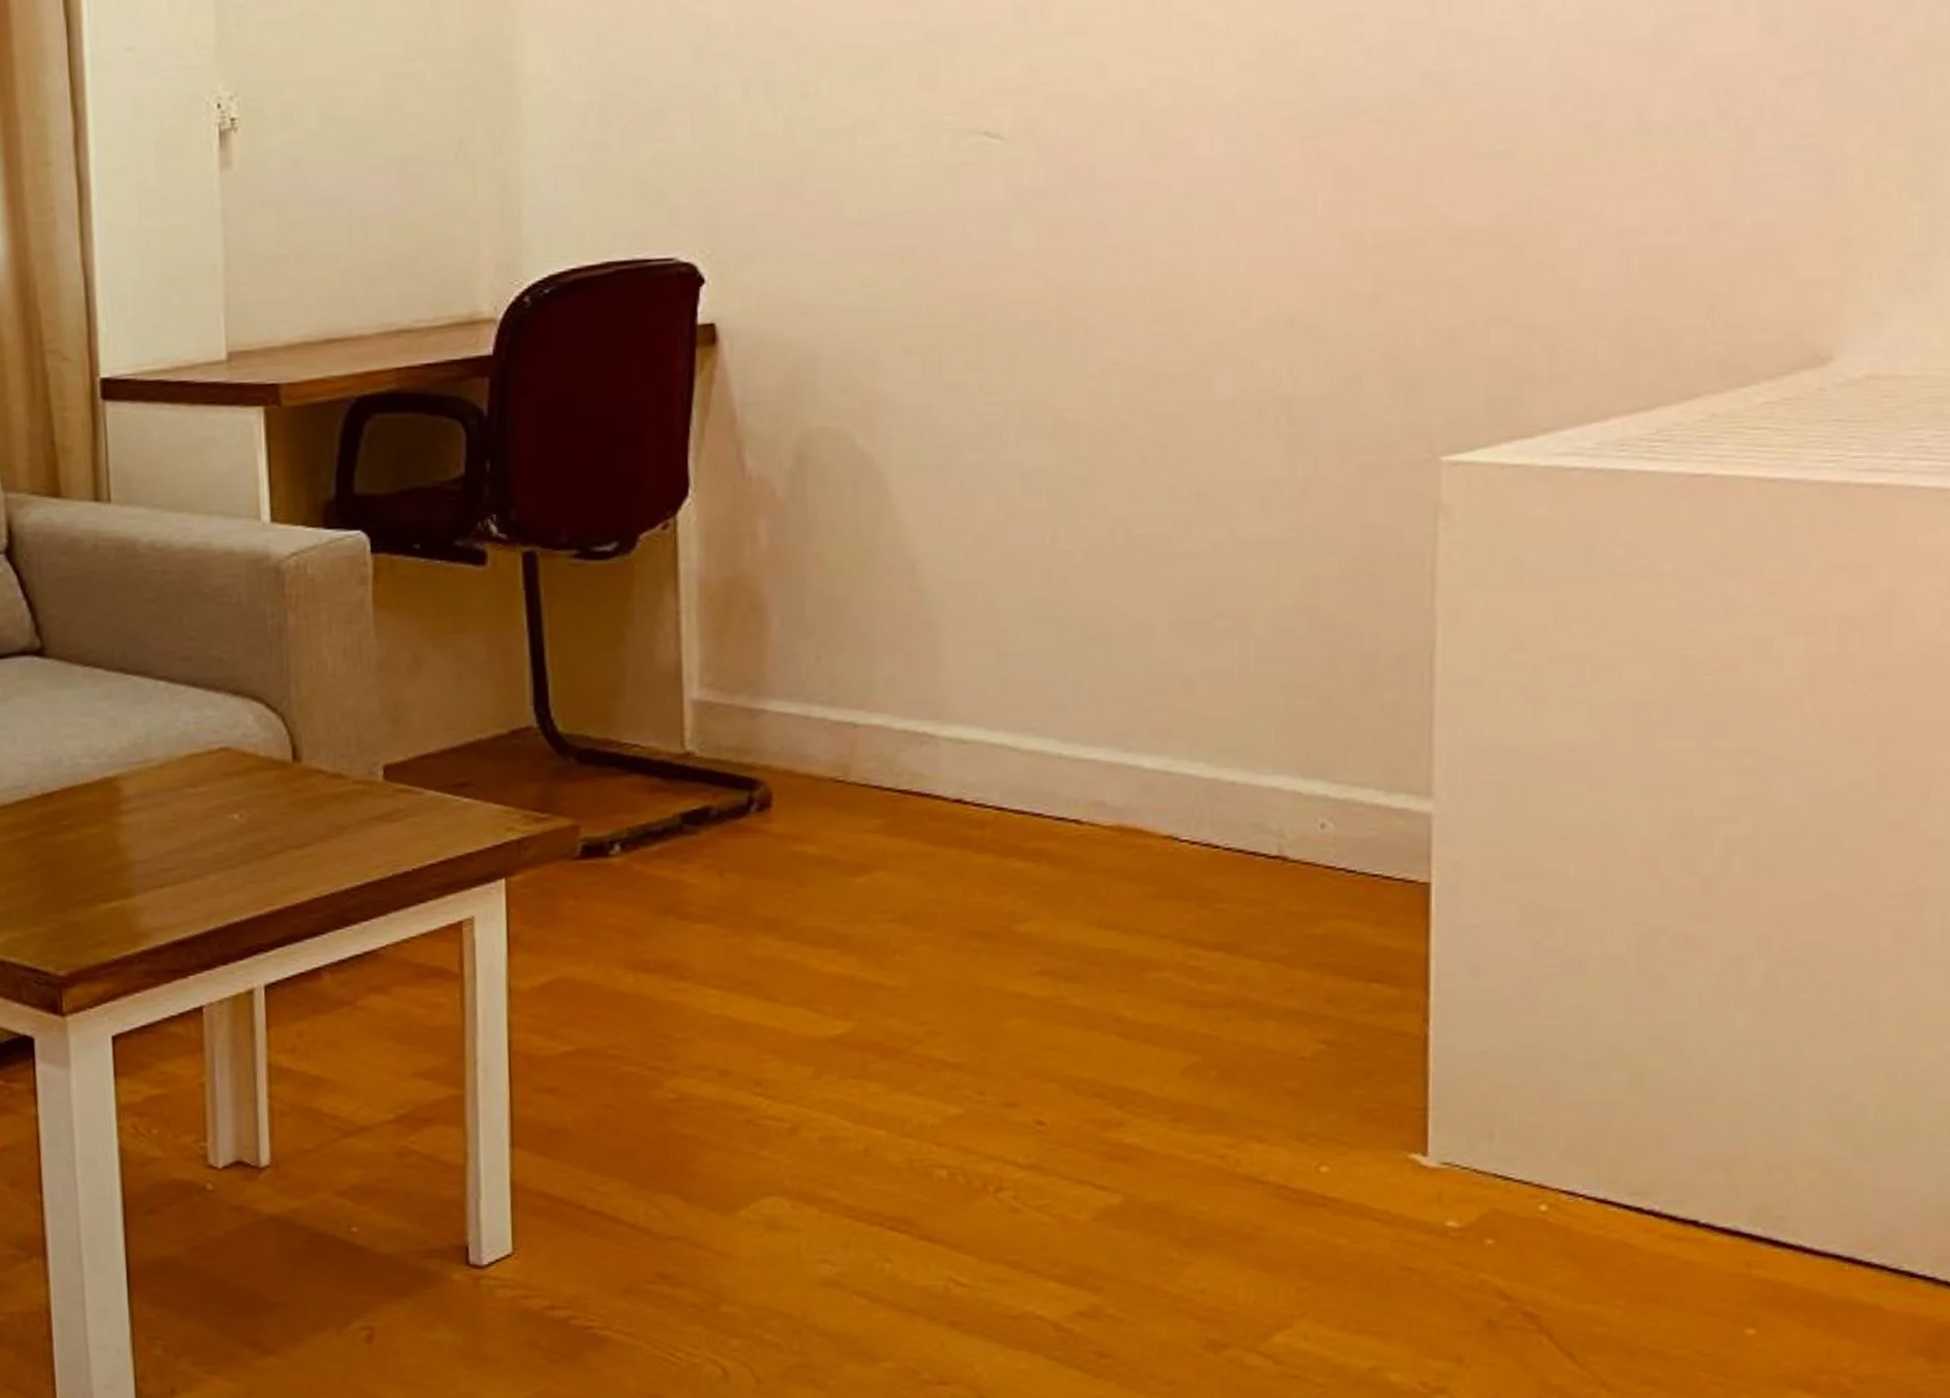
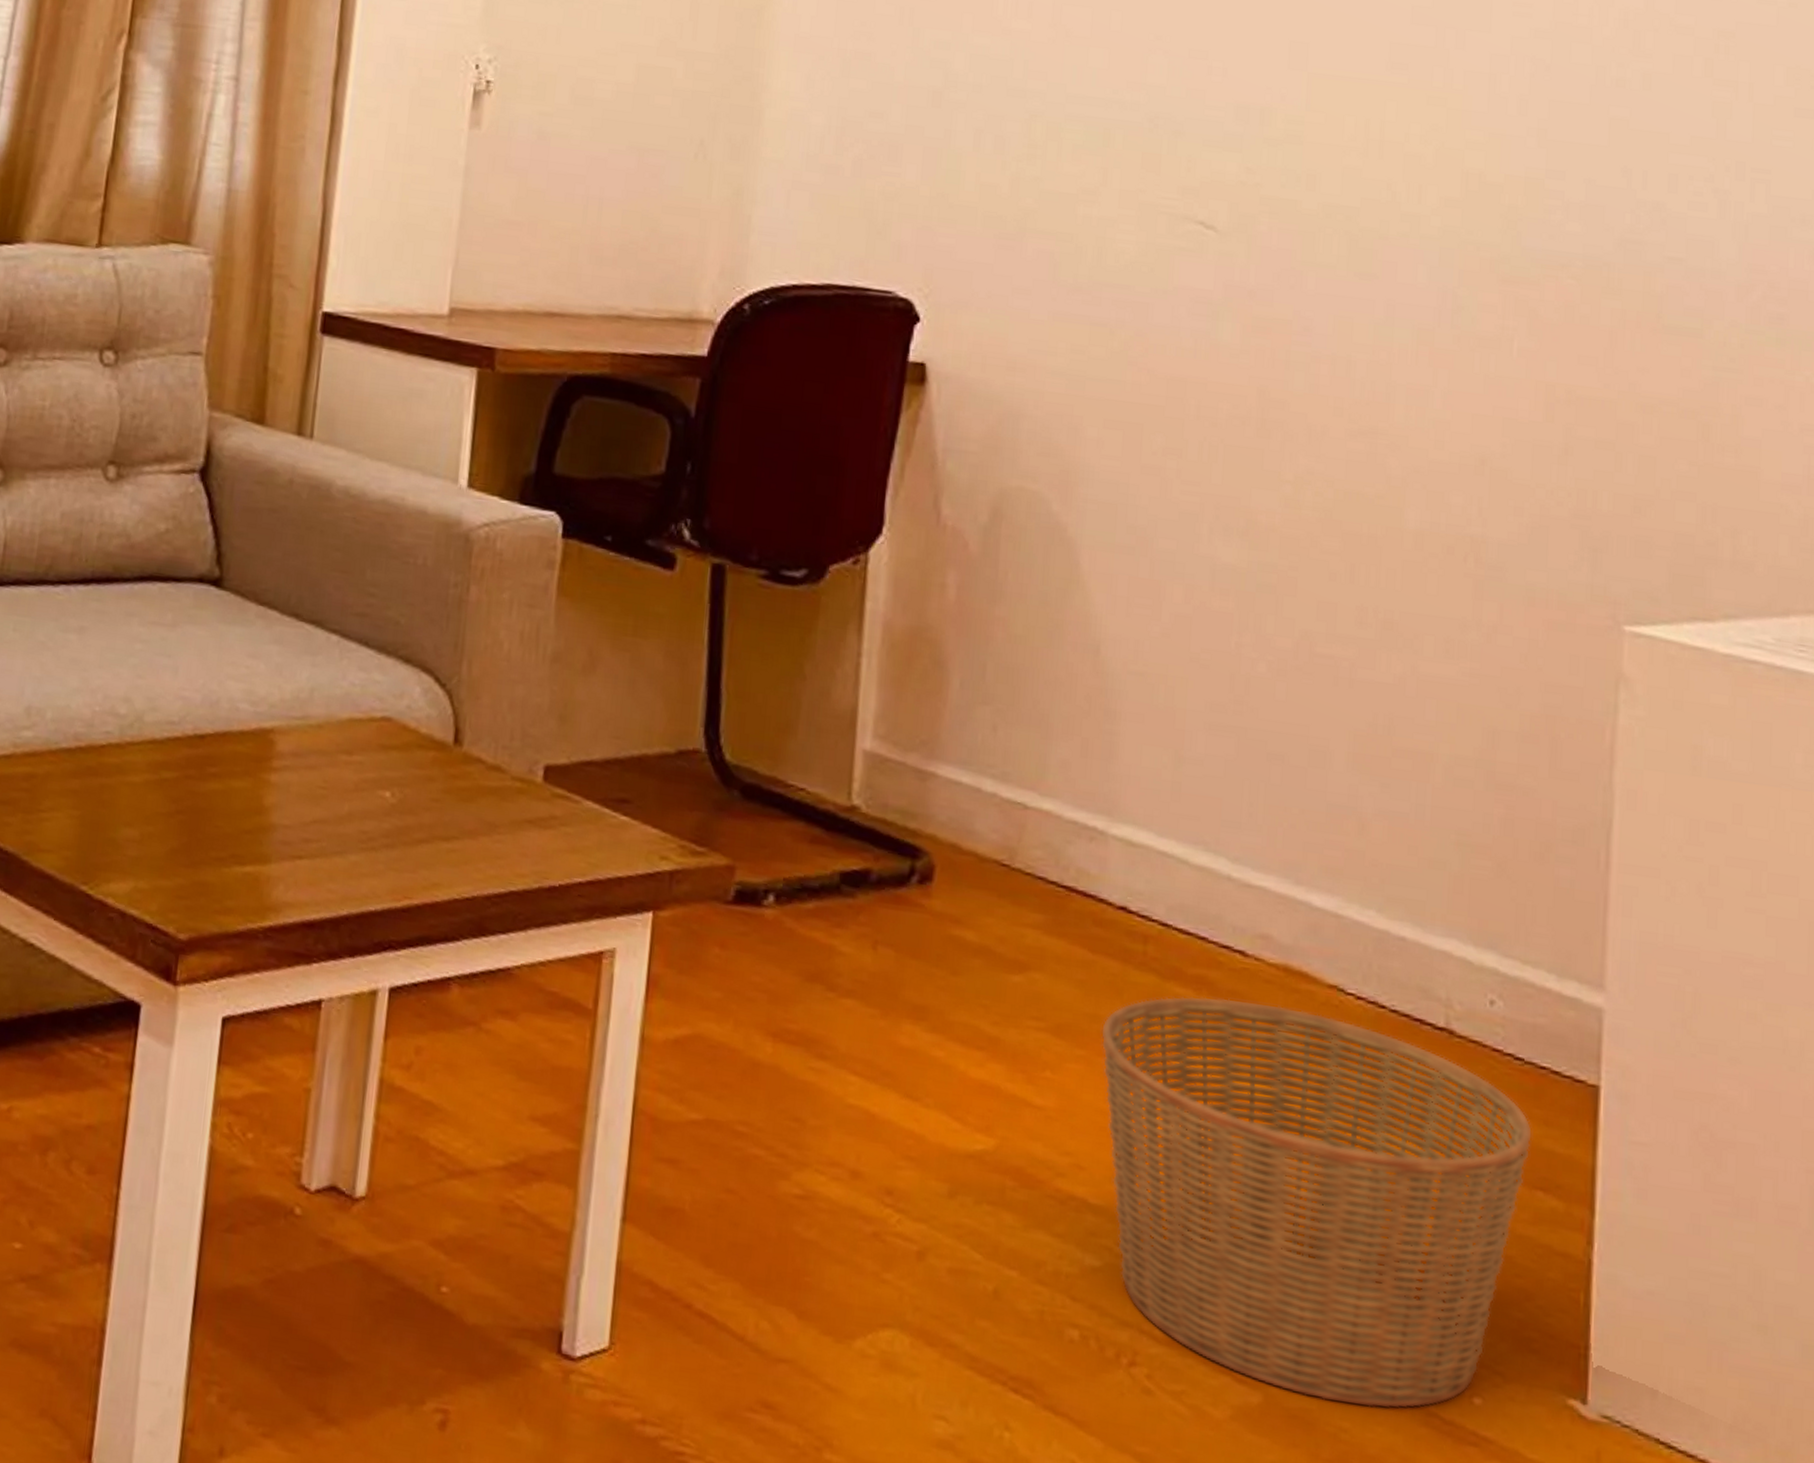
basket: none [947,862,1366,1191] -> present [1101,996,1532,1409]

